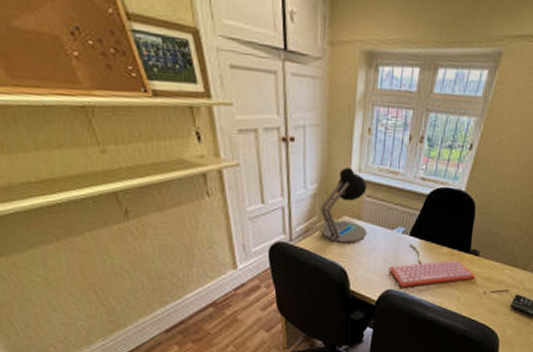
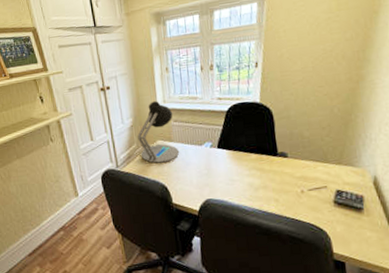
keyboard: present [389,242,476,287] -> none [204,154,290,195]

